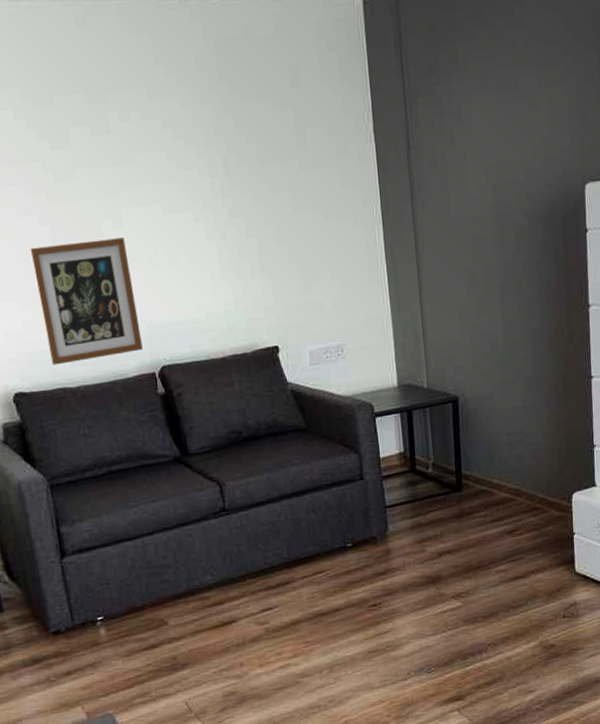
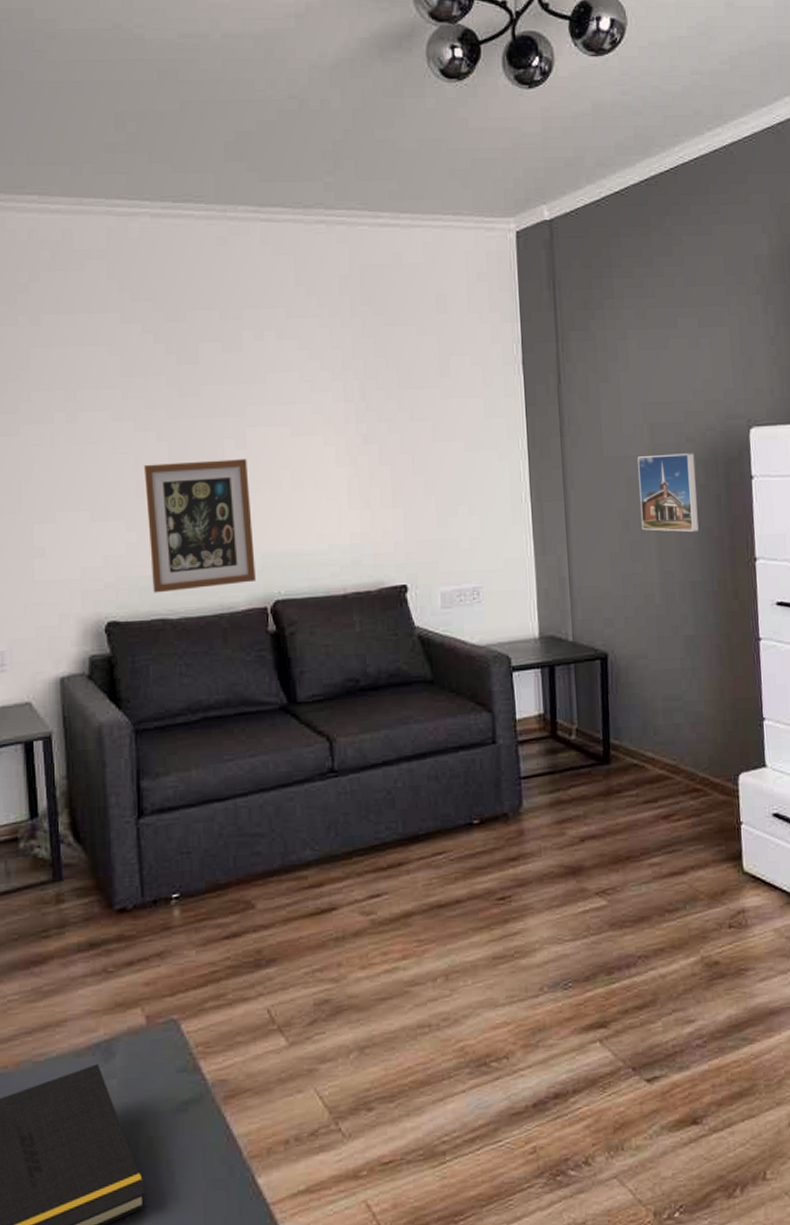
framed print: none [482,210,539,285] -> present [638,453,699,533]

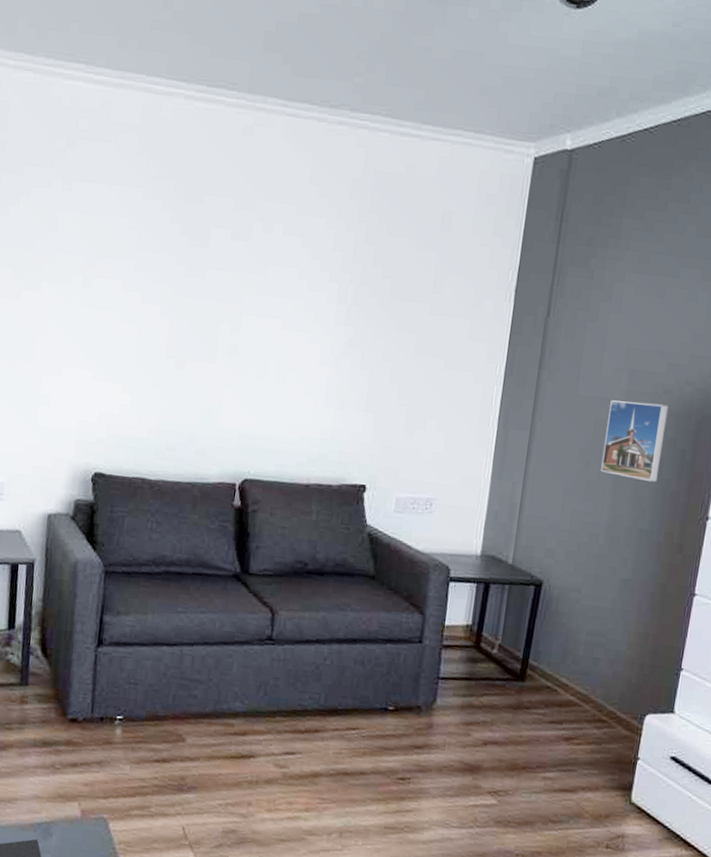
wall art: present [143,459,256,593] -> none [137,335,239,459]

